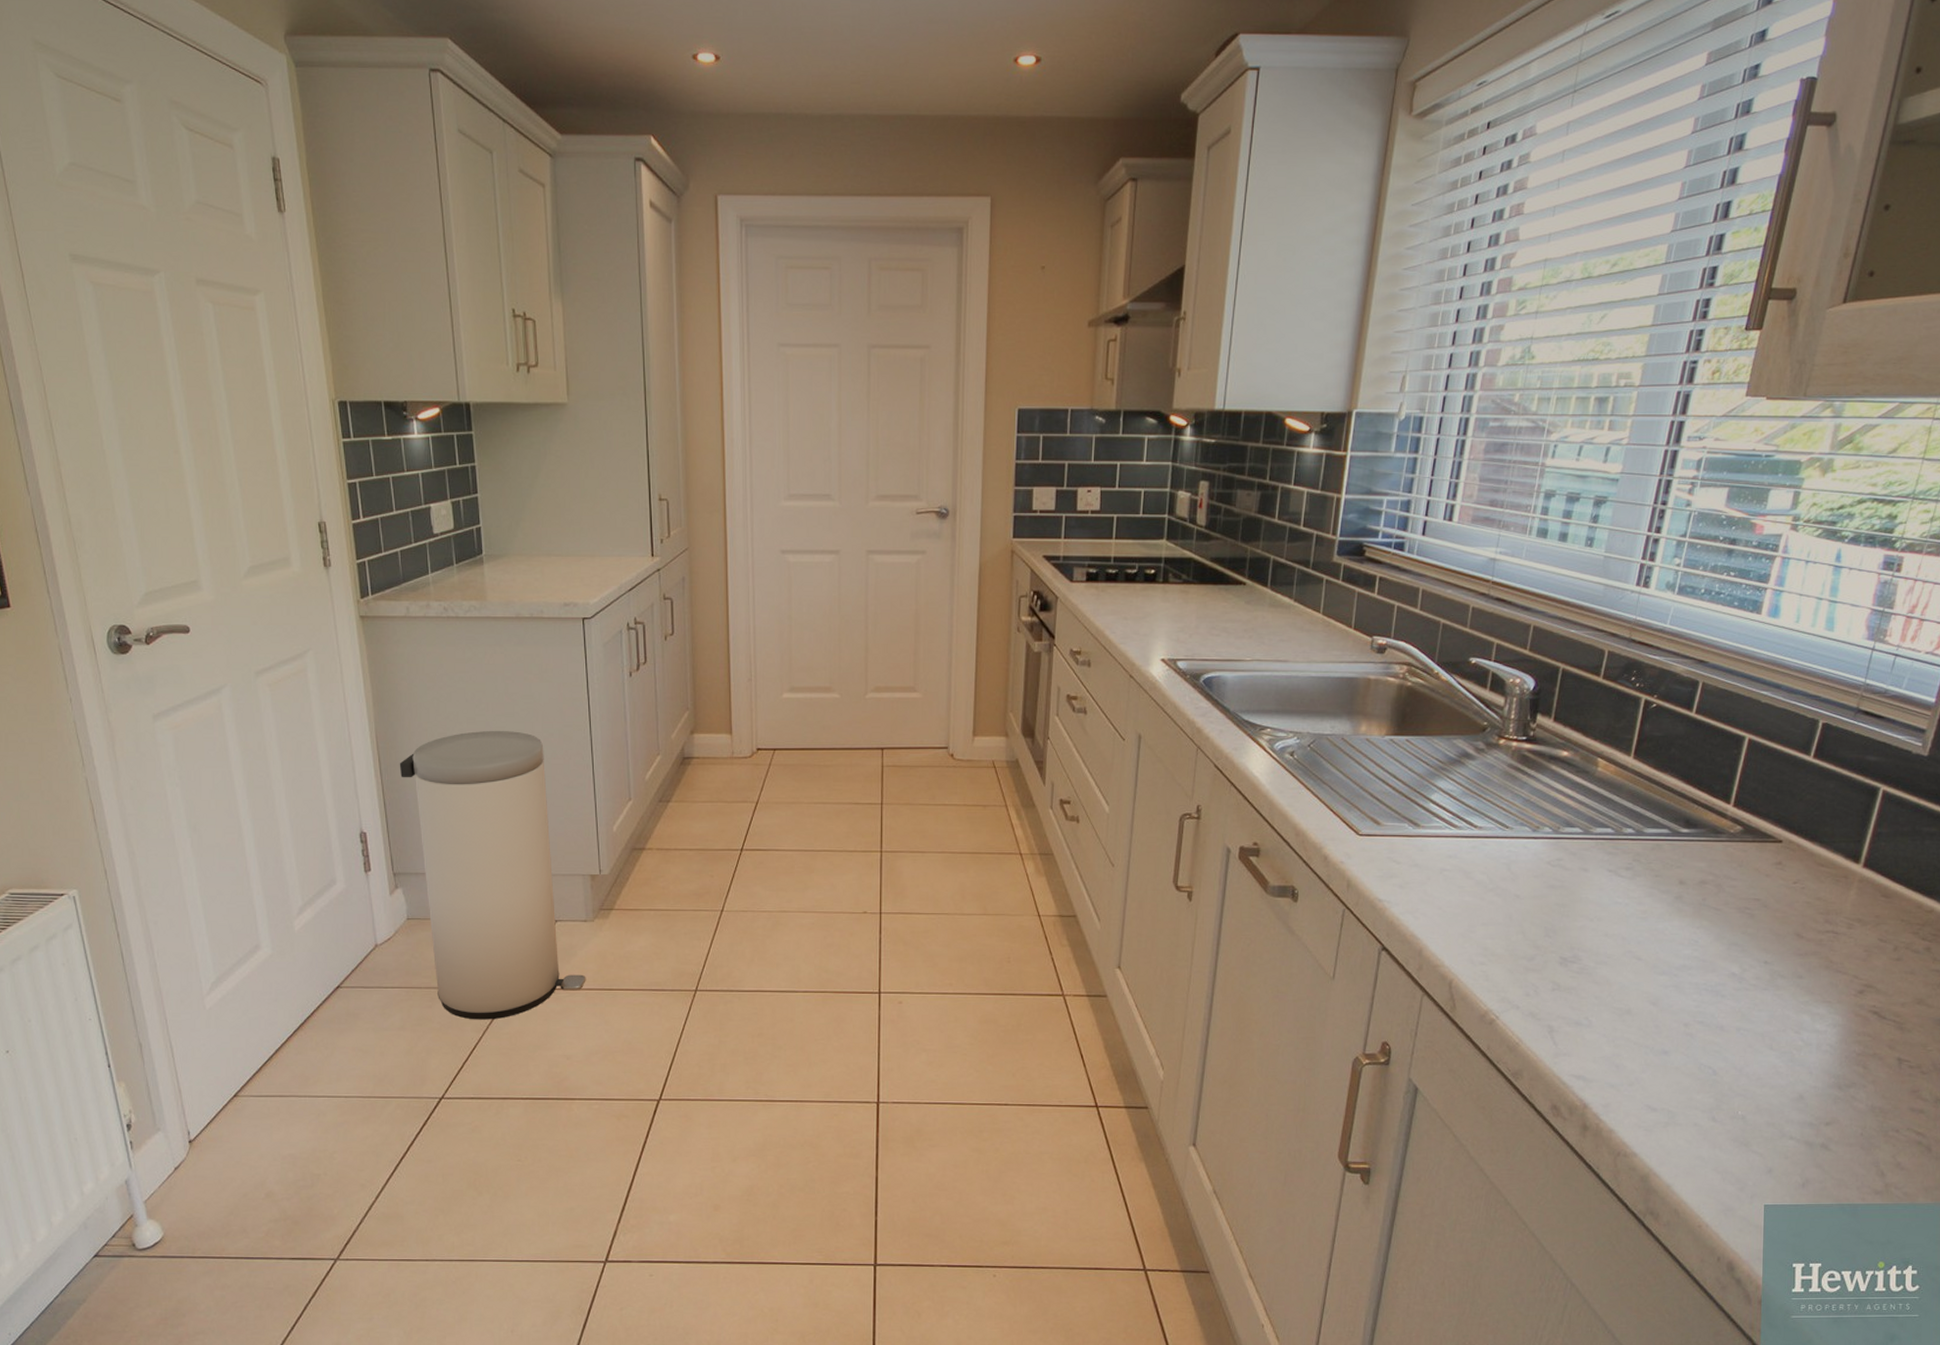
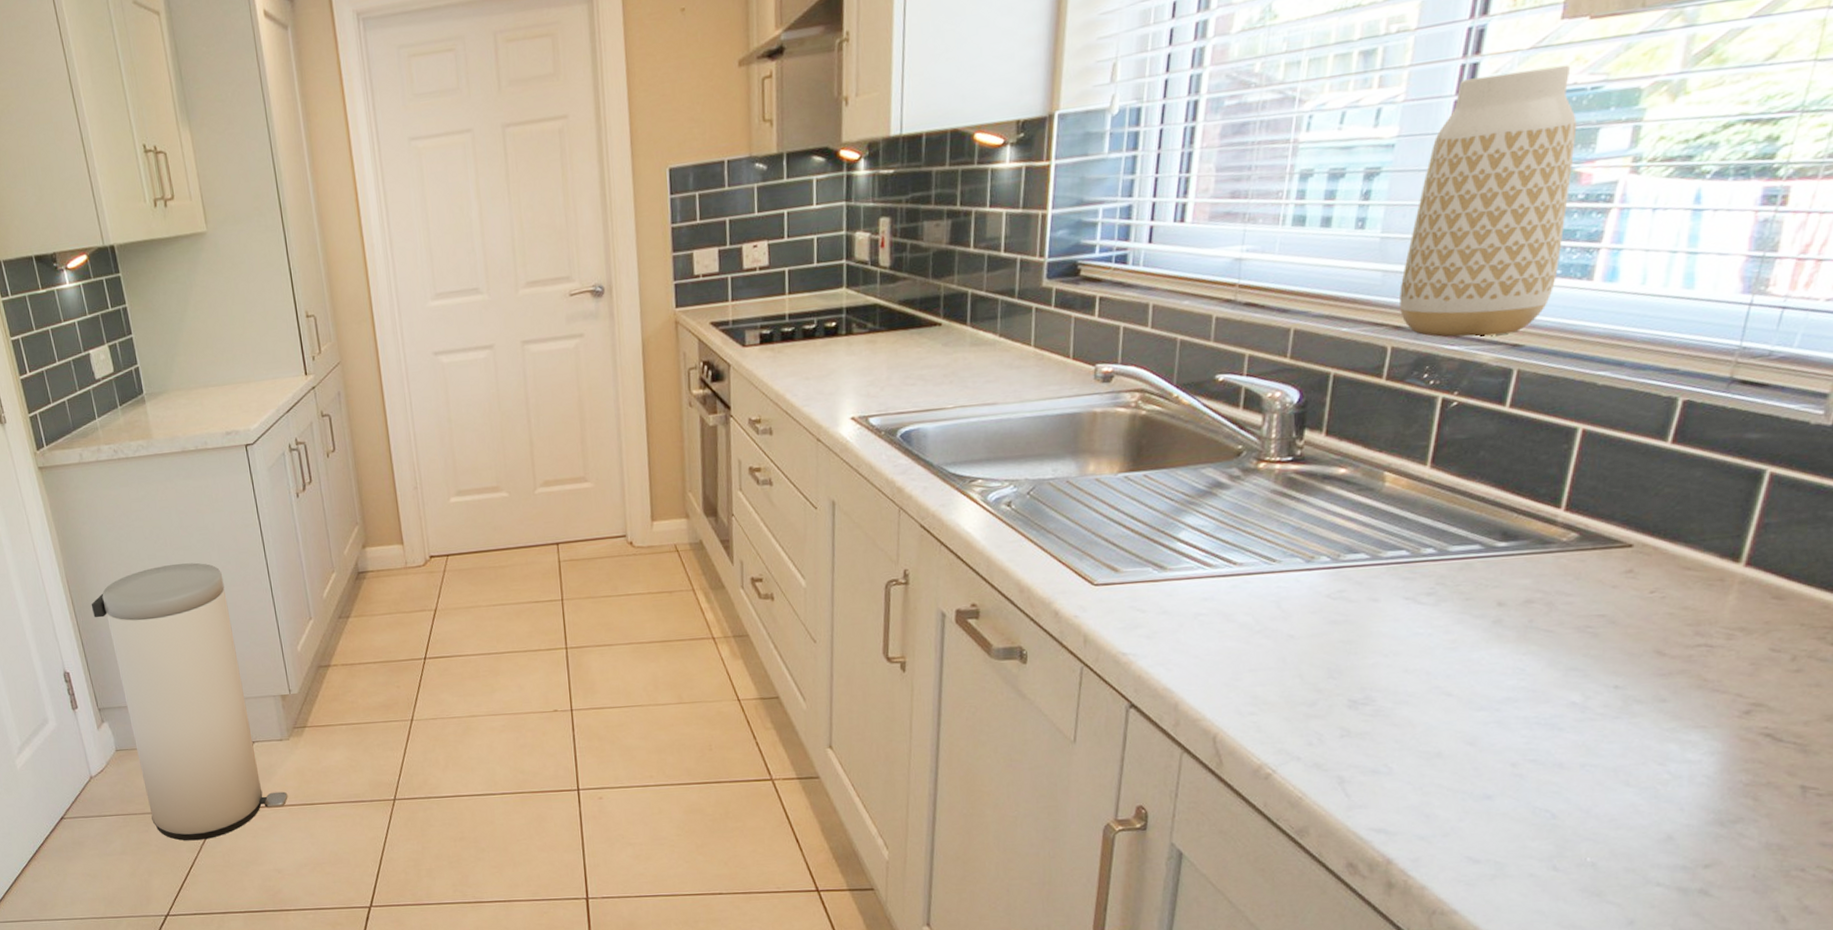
vase: none [1616,434,1754,650] -> present [1400,65,1577,337]

